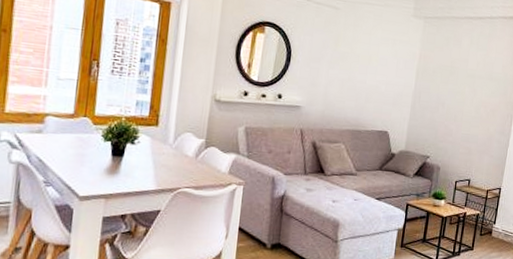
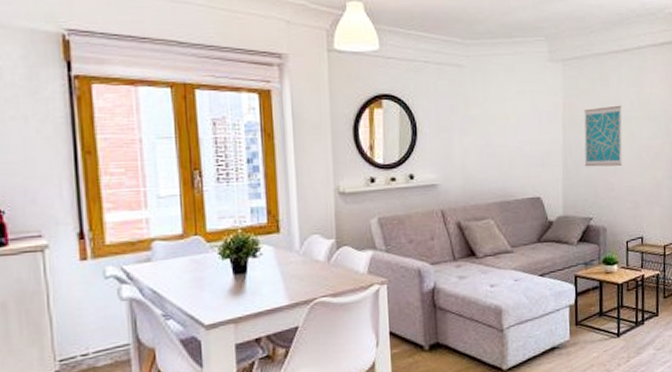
wall art: none [429,62,469,116] -> present [584,105,622,167]

